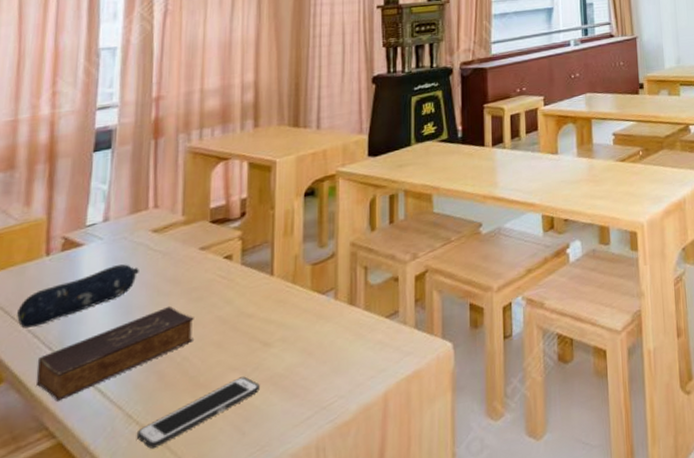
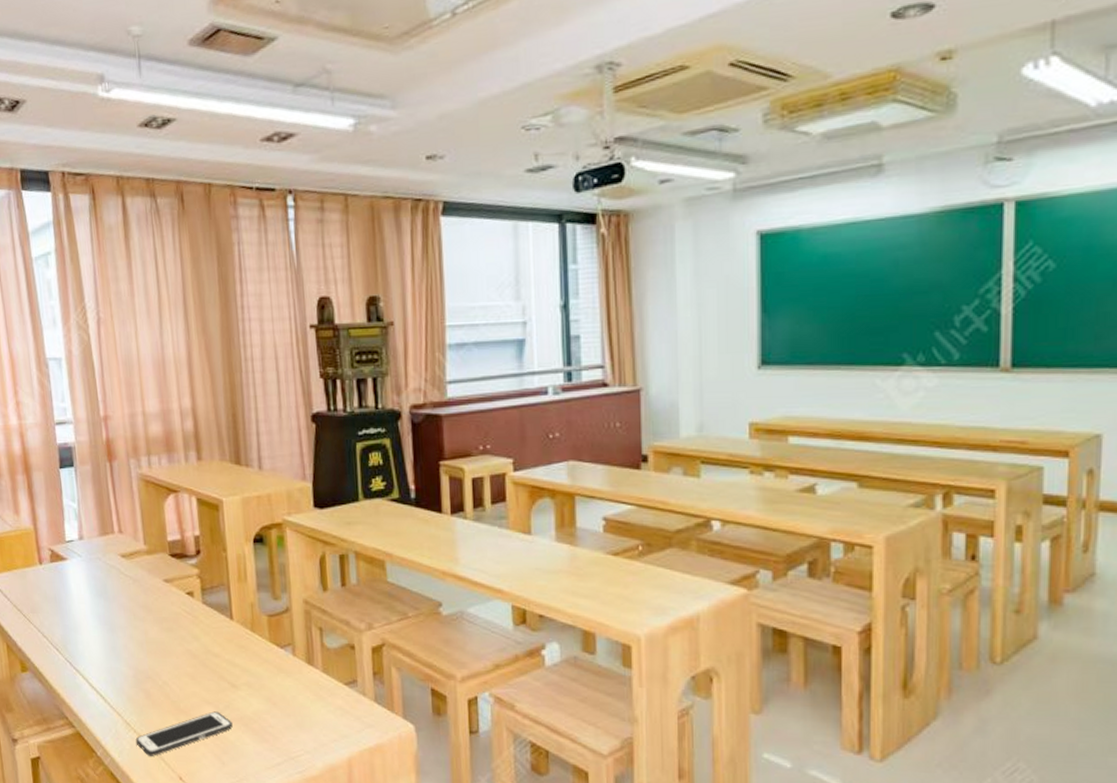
pencil case: present [17,264,139,329] -> none [27,584,116,628]
book: present [36,305,194,401] -> none [49,631,170,697]

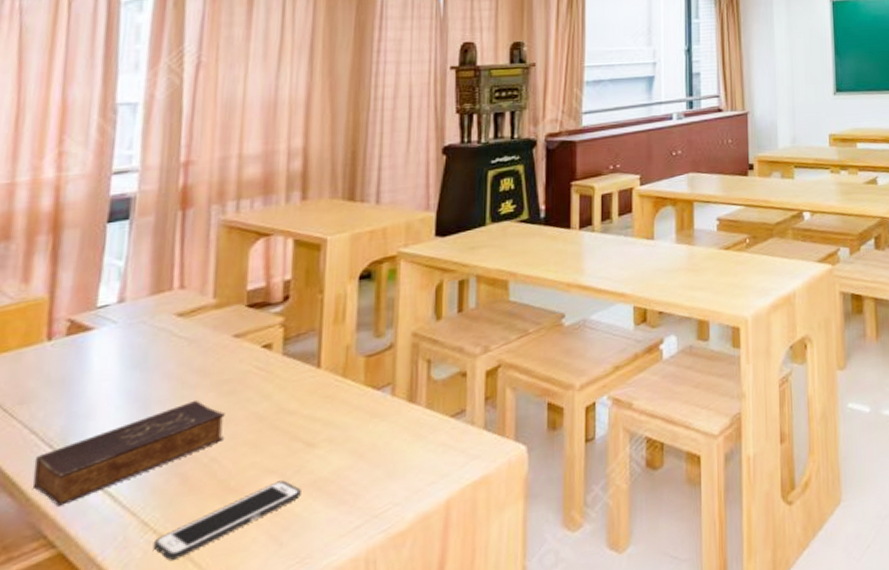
book: none [49,631,170,697] -> present [32,399,225,506]

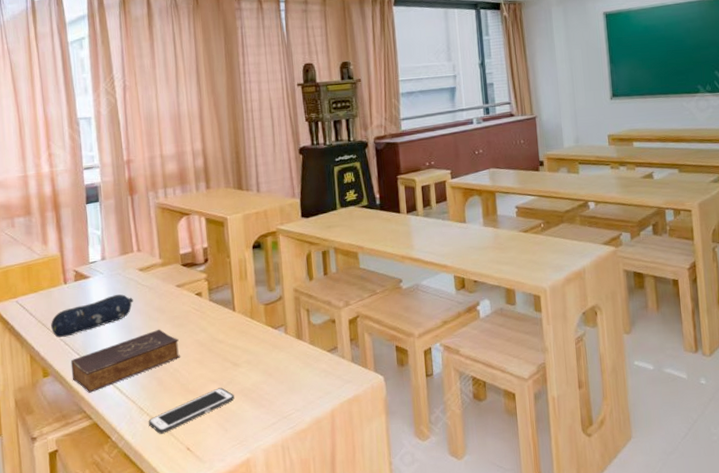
pencil case: none [10,351,160,423] -> present [51,294,133,338]

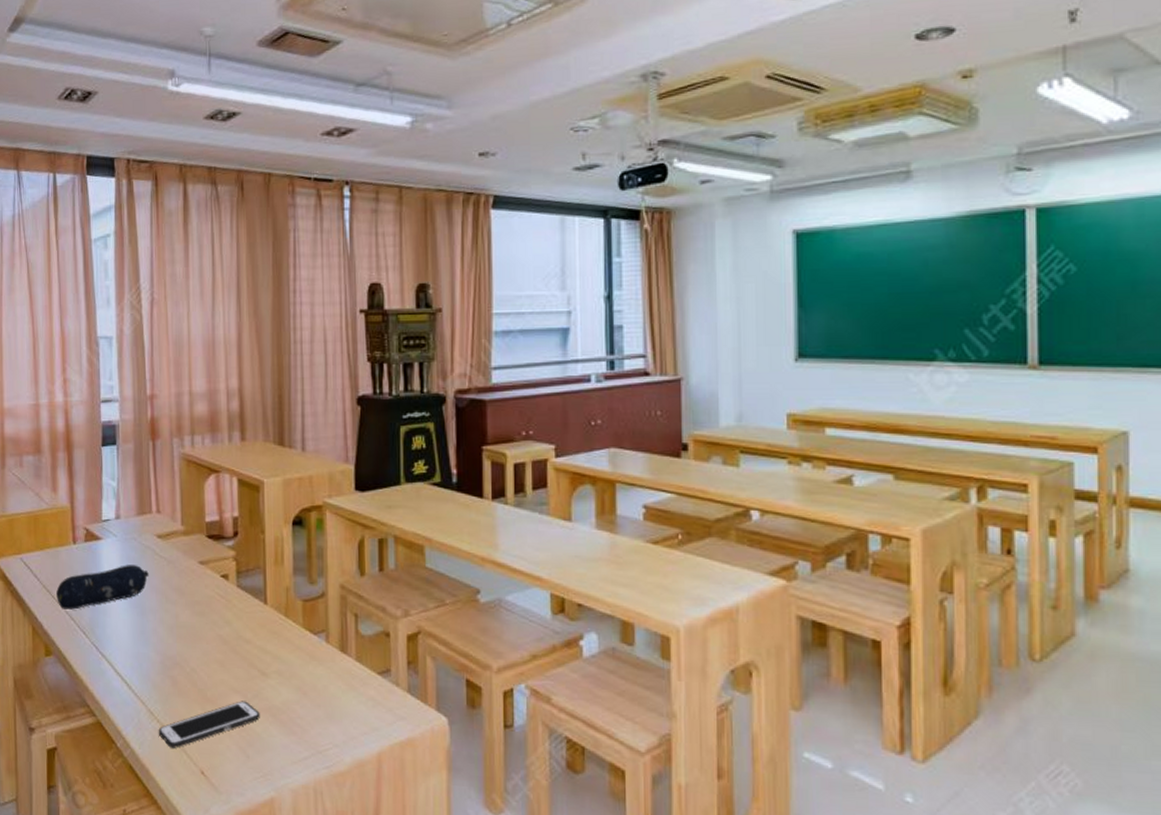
book: present [70,329,180,393] -> none [75,614,199,683]

